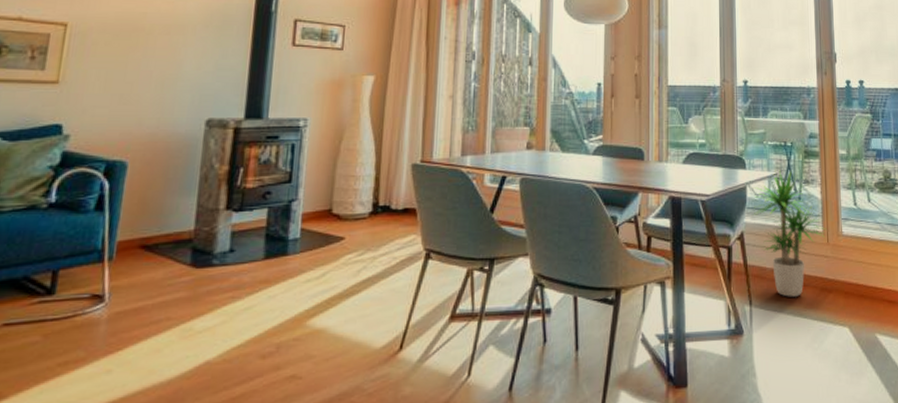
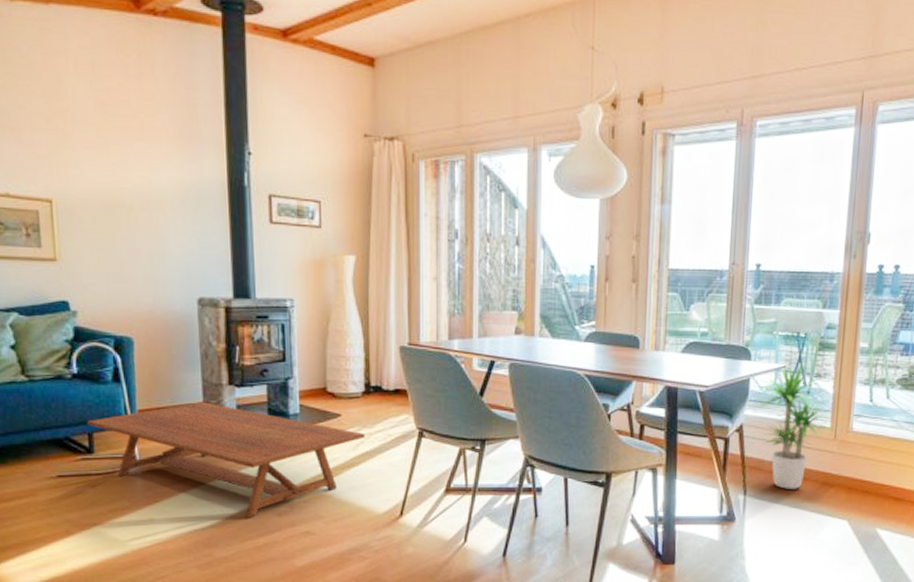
coffee table: none [54,229,368,363] -> present [87,402,365,518]

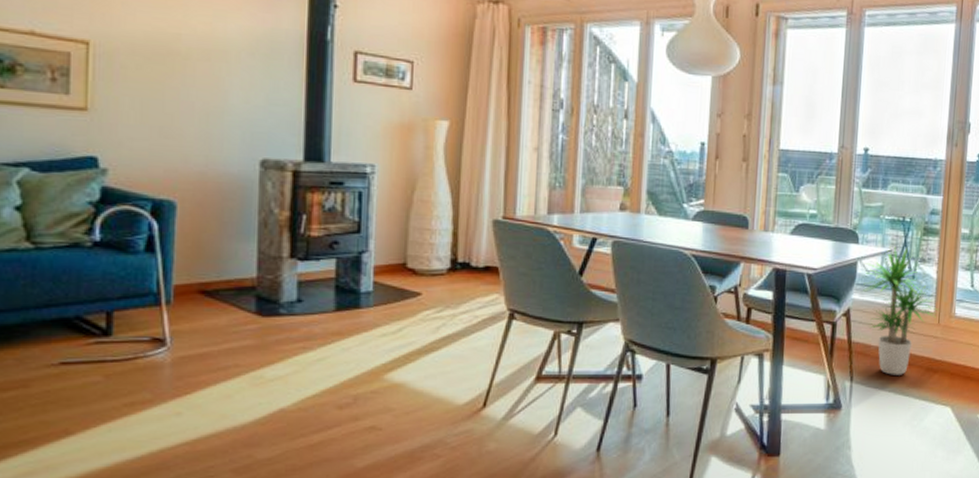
coffee table: present [87,402,365,518] -> none [107,277,448,412]

